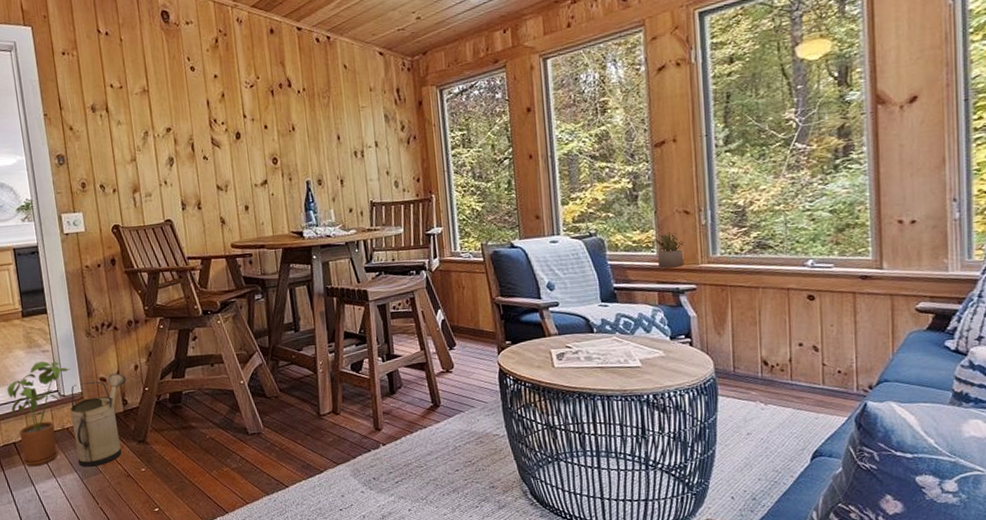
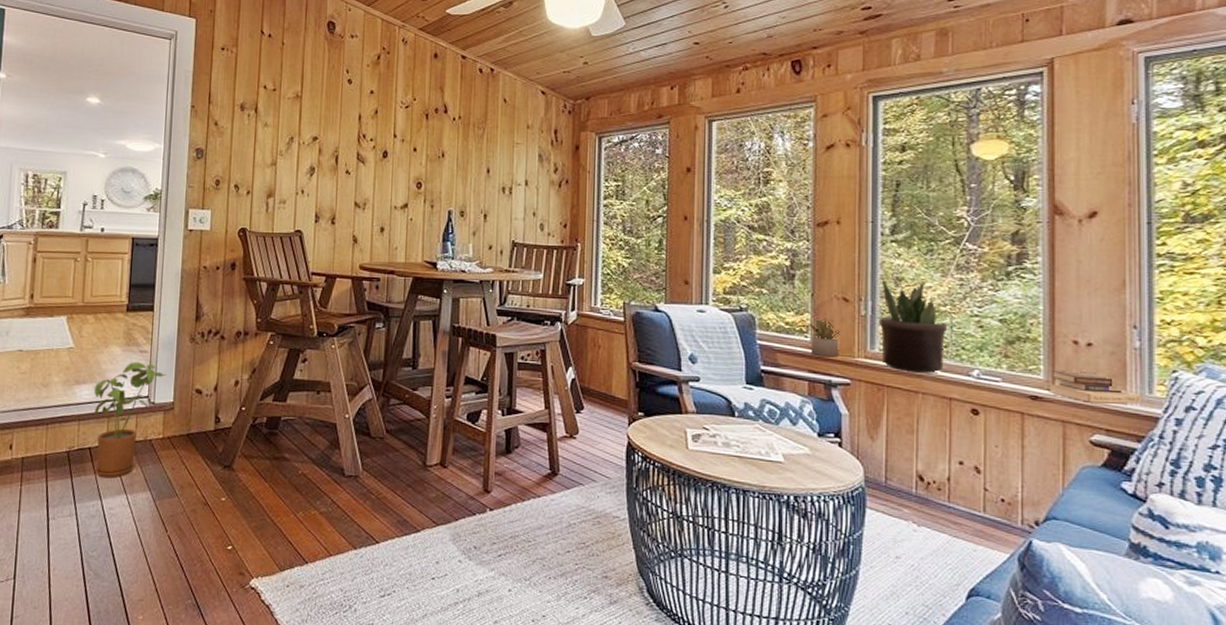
watering can: present [70,373,126,467] -> none [154,386,223,488]
planter: none [718,185,783,270] -> present [878,278,948,373]
books: none [877,247,961,275] -> present [1049,370,1141,404]

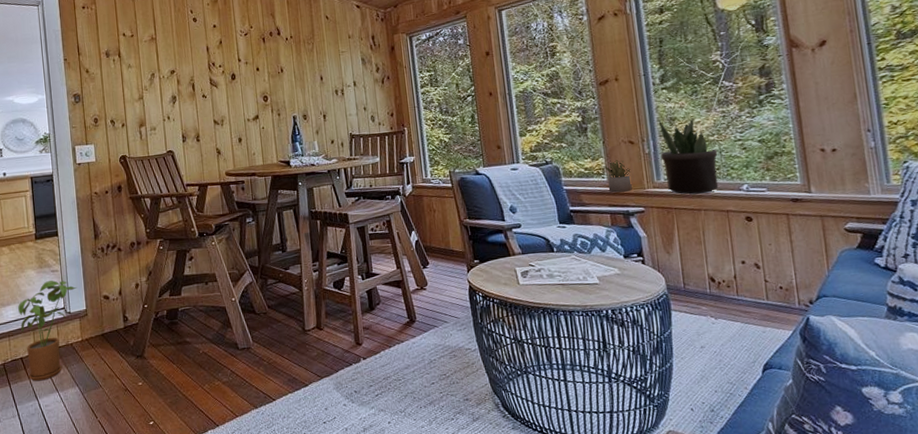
books: present [1049,370,1141,404] -> none [806,172,882,198]

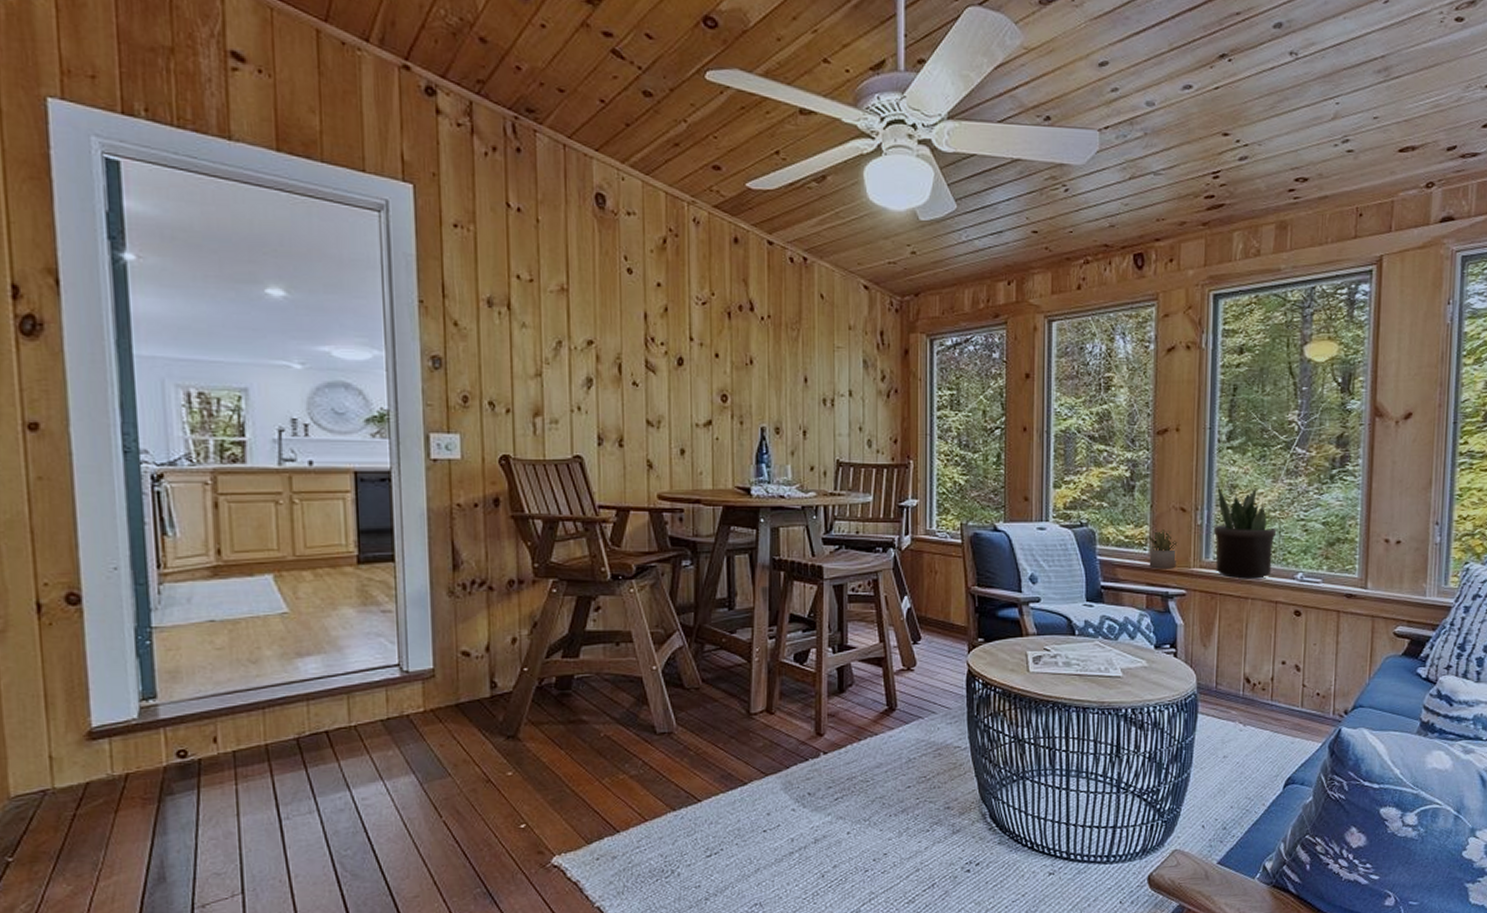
house plant: present [18,280,77,382] -> none [325,623,421,765]

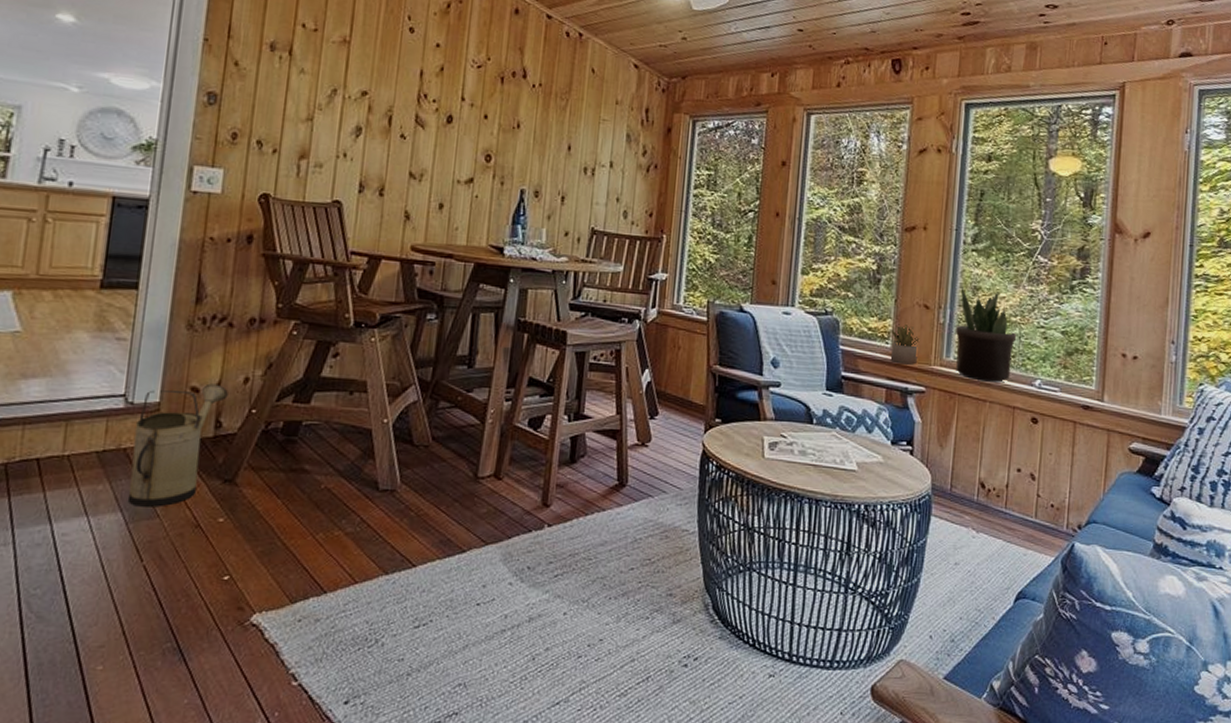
watering can: none [415,646,498,768] -> present [127,383,228,507]

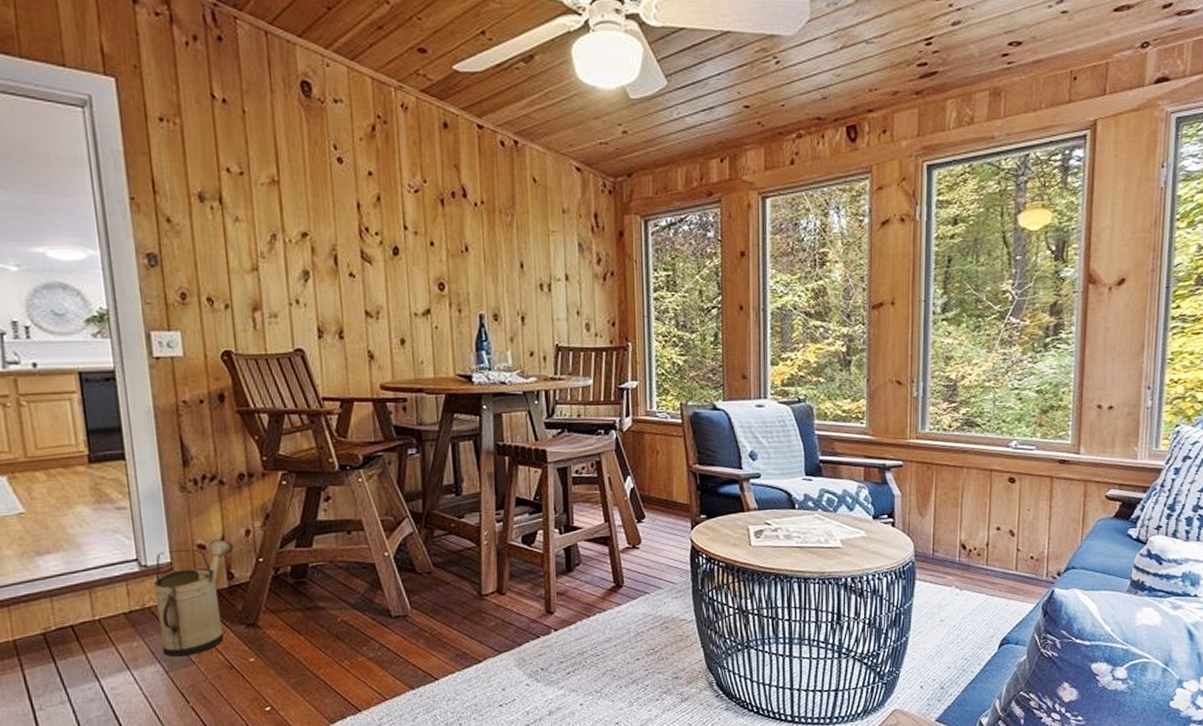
succulent plant: present [890,324,919,365] -> none [864,403,893,442]
planter: present [955,287,1017,383] -> none [929,358,991,449]

